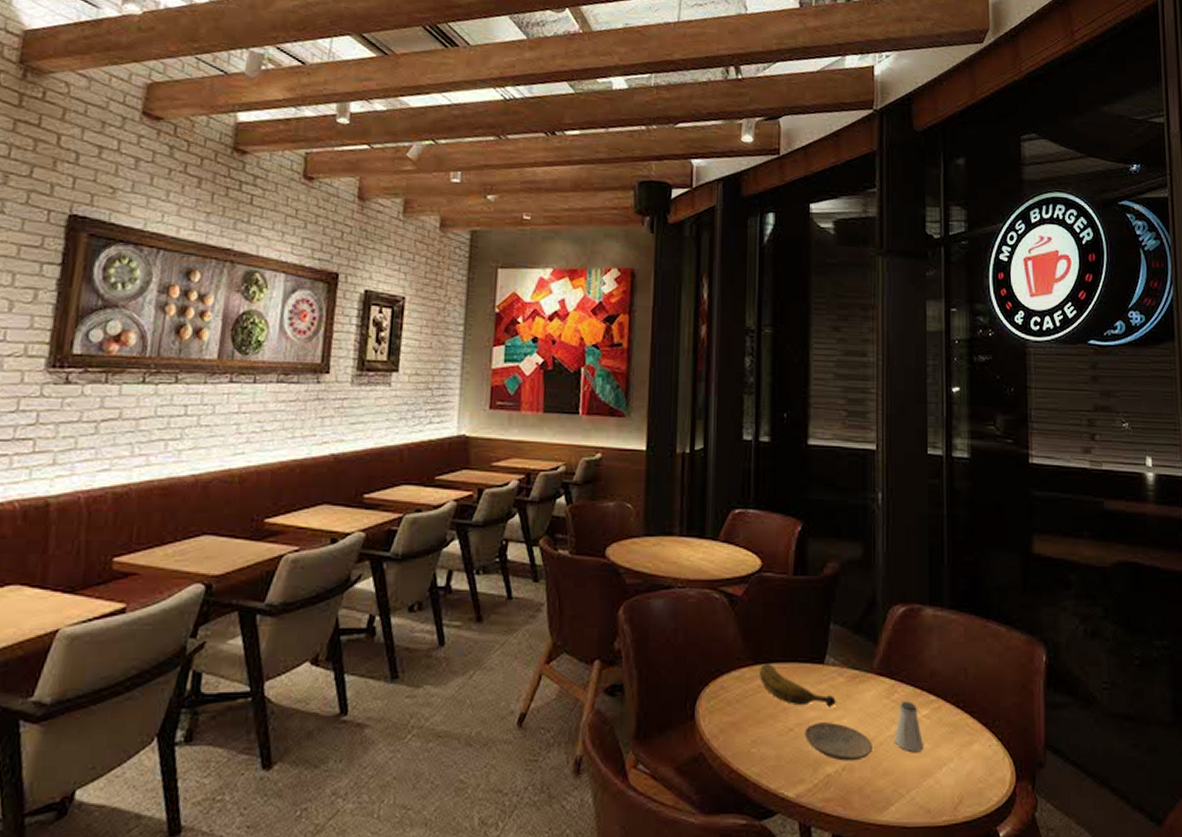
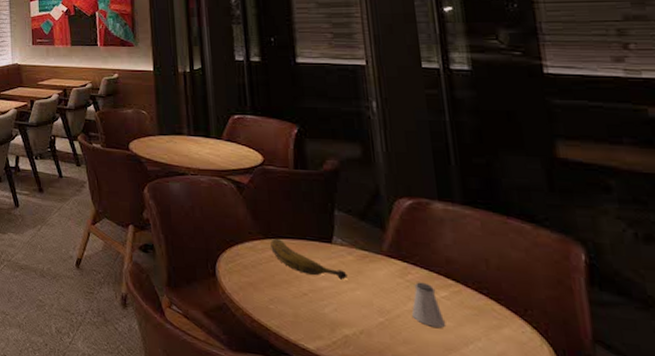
plate: present [804,722,872,761] -> none [318,291,389,328]

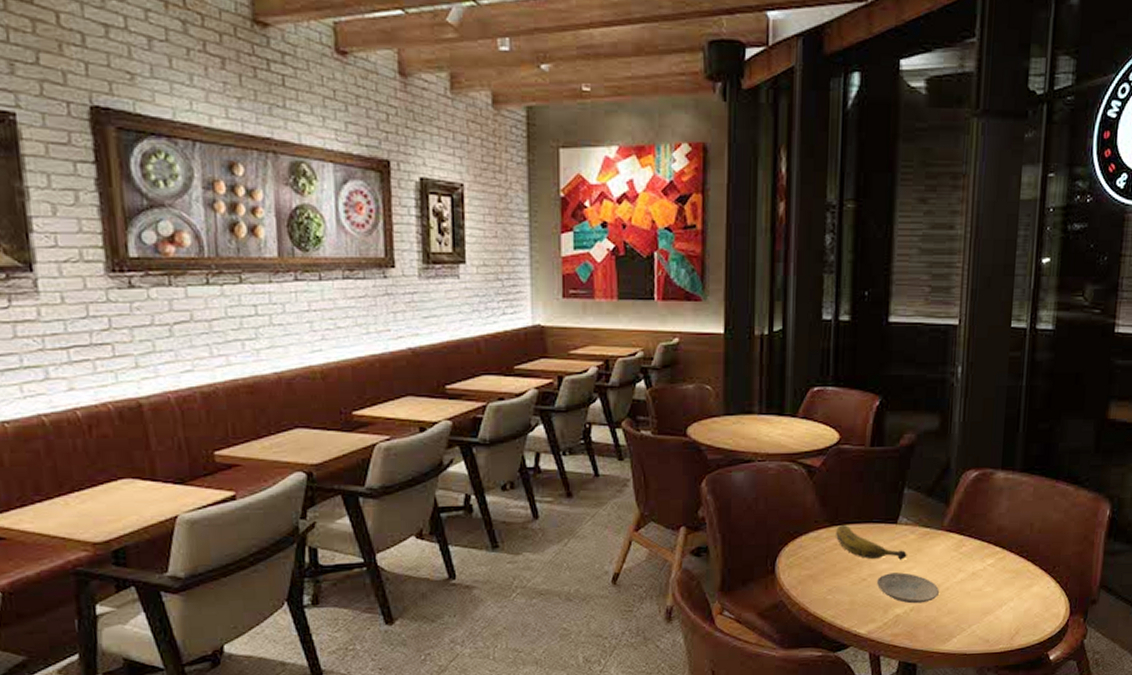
plate: none [318,291,389,328] -> present [876,572,939,604]
saltshaker: present [412,282,446,328] -> none [960,553,987,594]

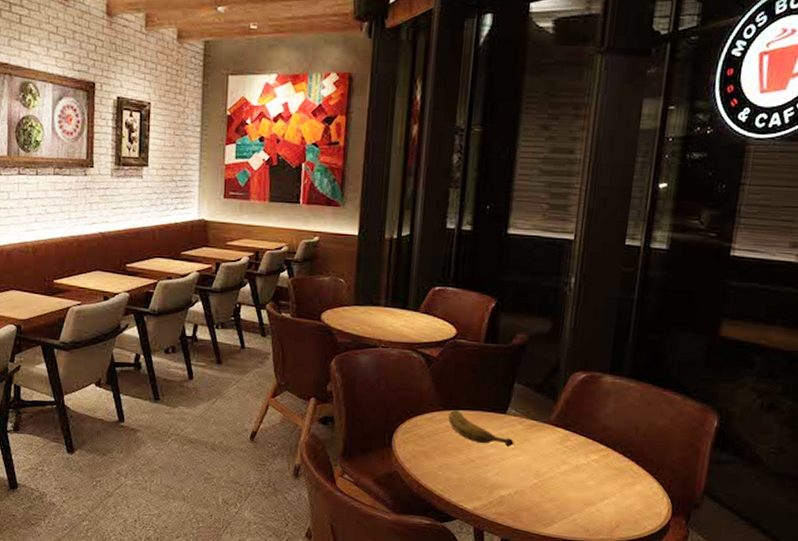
plate: present [876,572,939,604] -> none [483,457,543,488]

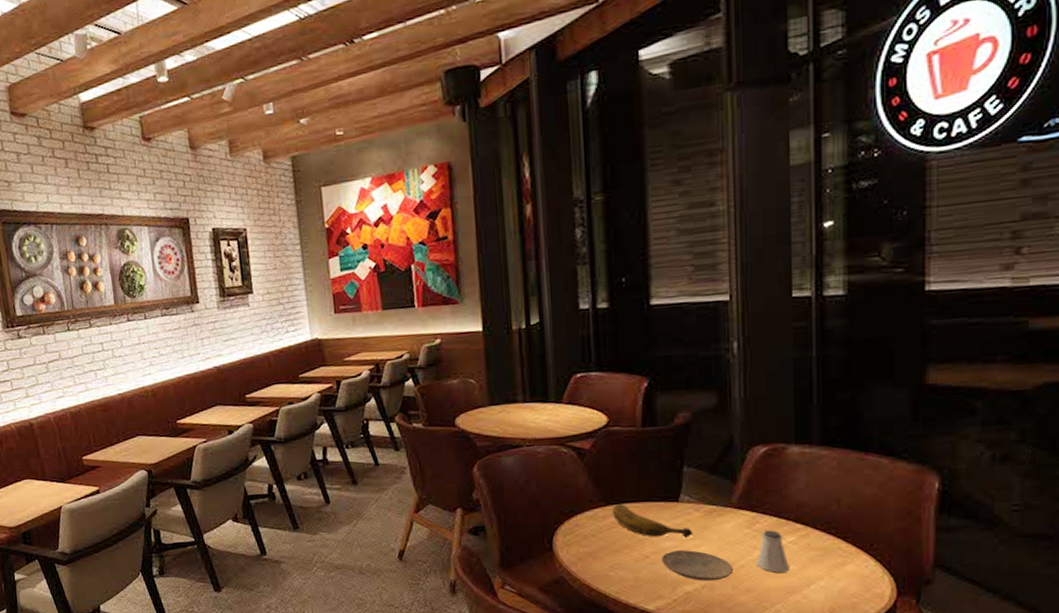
plate: none [483,457,543,488] -> present [660,550,733,581]
saltshaker: none [563,447,590,486] -> present [757,530,790,572]

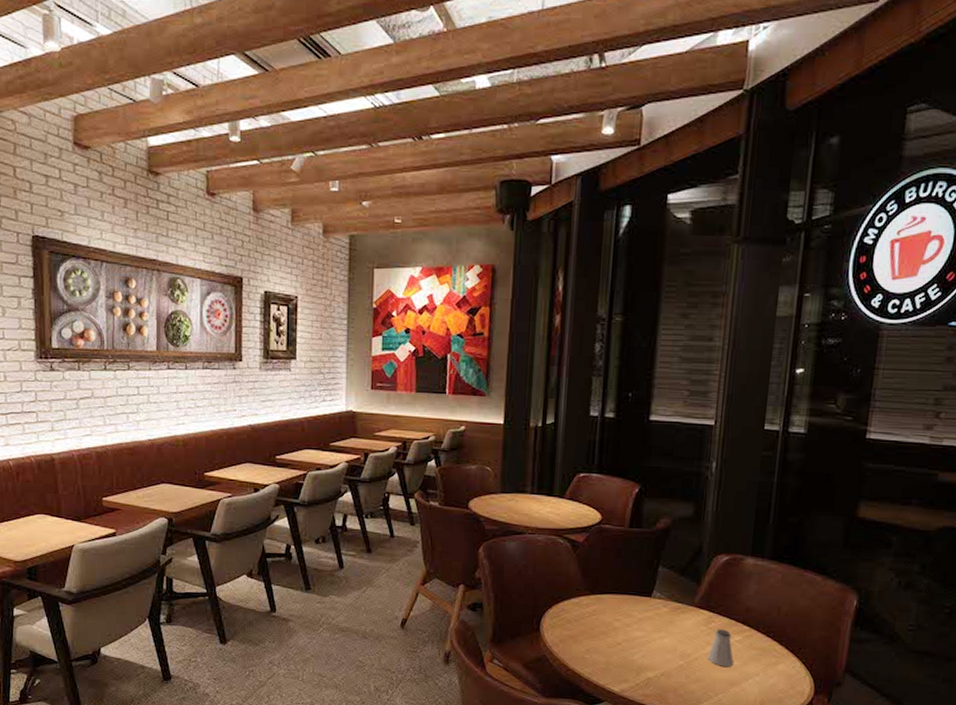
banana: present [613,504,693,538] -> none [595,594,660,630]
plate: present [660,550,733,581] -> none [630,640,688,670]

